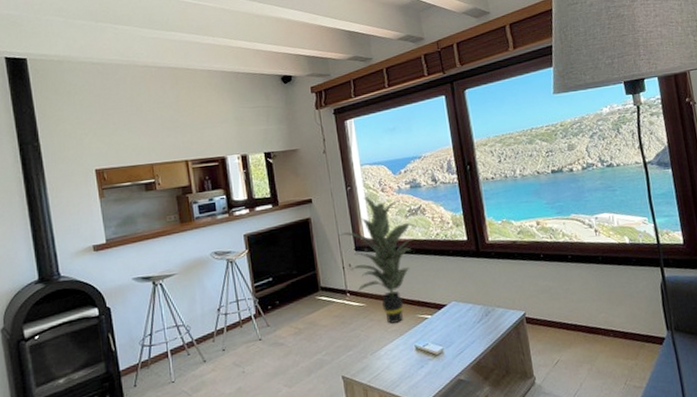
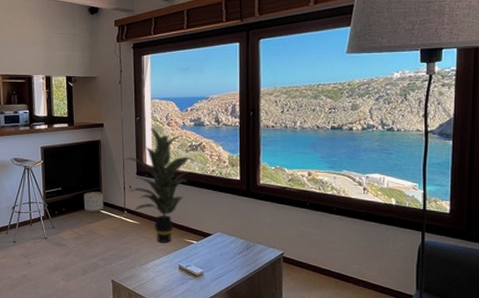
planter: none [298,276,323,302] -> present [83,192,104,213]

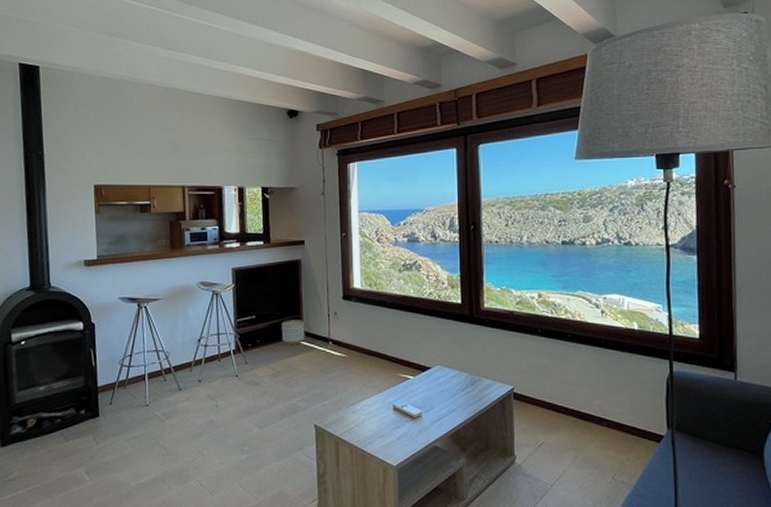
indoor plant: present [124,128,195,243] -> none [328,245,409,379]

